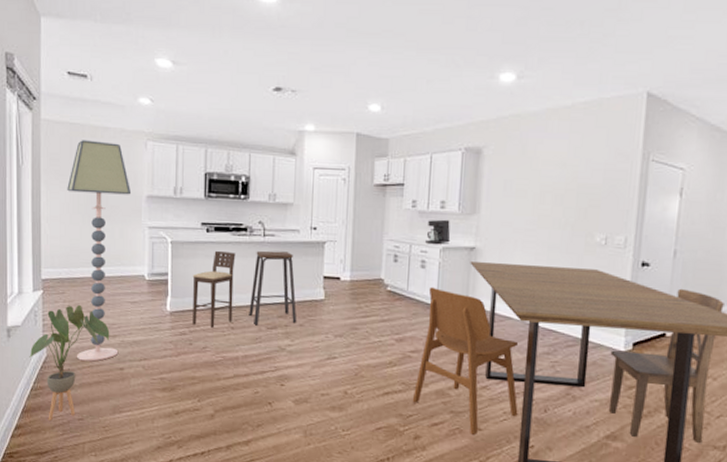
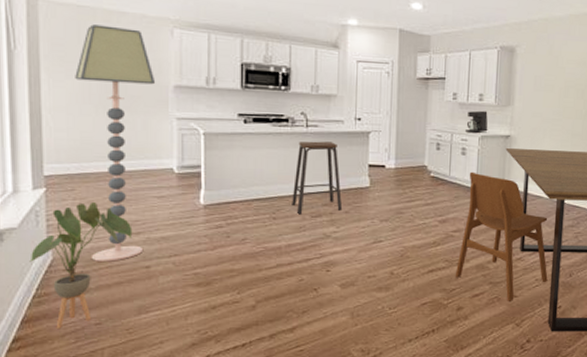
bar stool: present [192,250,236,329] -> none [229,141,277,220]

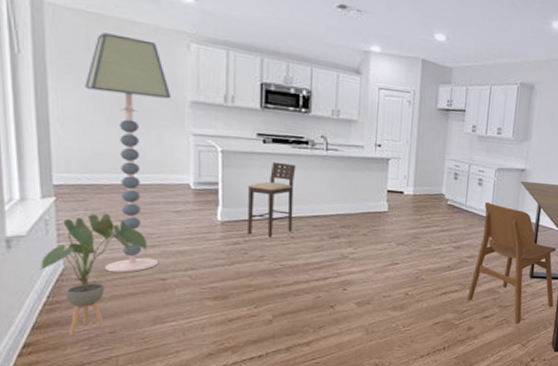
bar stool: none [229,141,277,220] -> present [247,162,296,238]
bar stool: present [292,141,343,215] -> none [310,164,361,235]
coffee maker: present [466,110,488,133] -> none [483,143,505,165]

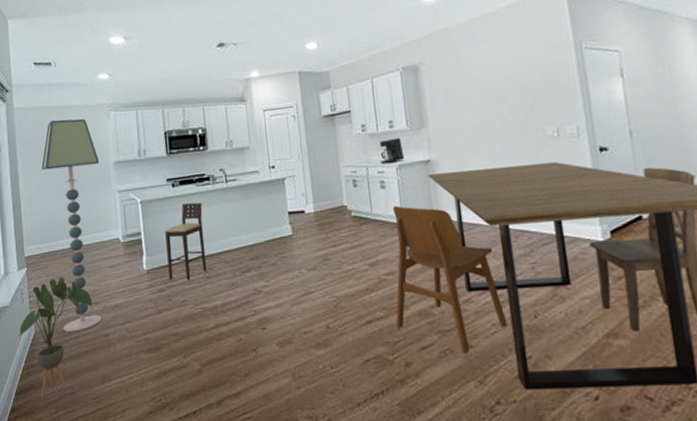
coffee maker: none [483,143,505,165] -> present [380,137,405,164]

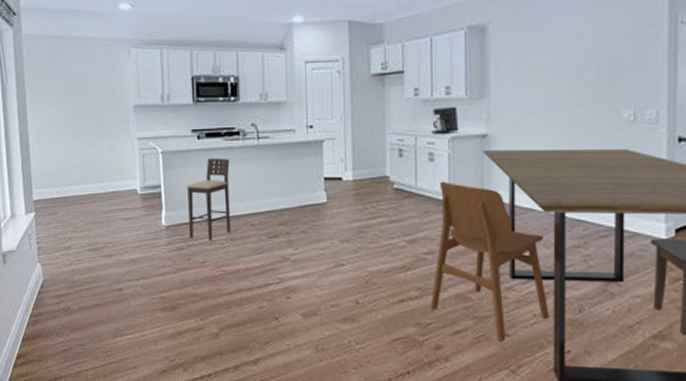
house plant: present [19,276,93,399] -> none [26,224,106,348]
floor lamp: present [41,118,102,333] -> none [52,52,118,284]

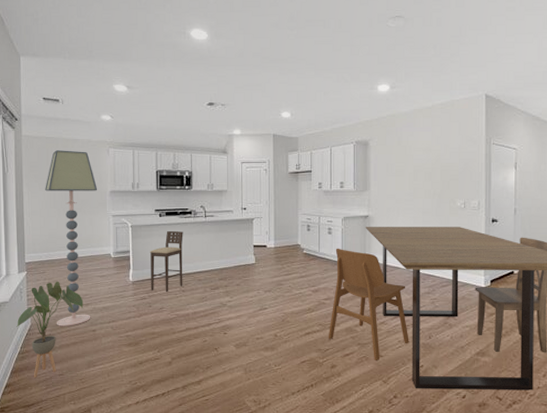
house plant: none [26,224,106,348] -> present [16,281,84,378]
floor lamp: none [52,52,118,284] -> present [45,150,98,326]
coffee maker: present [432,106,459,134] -> none [331,196,349,215]

